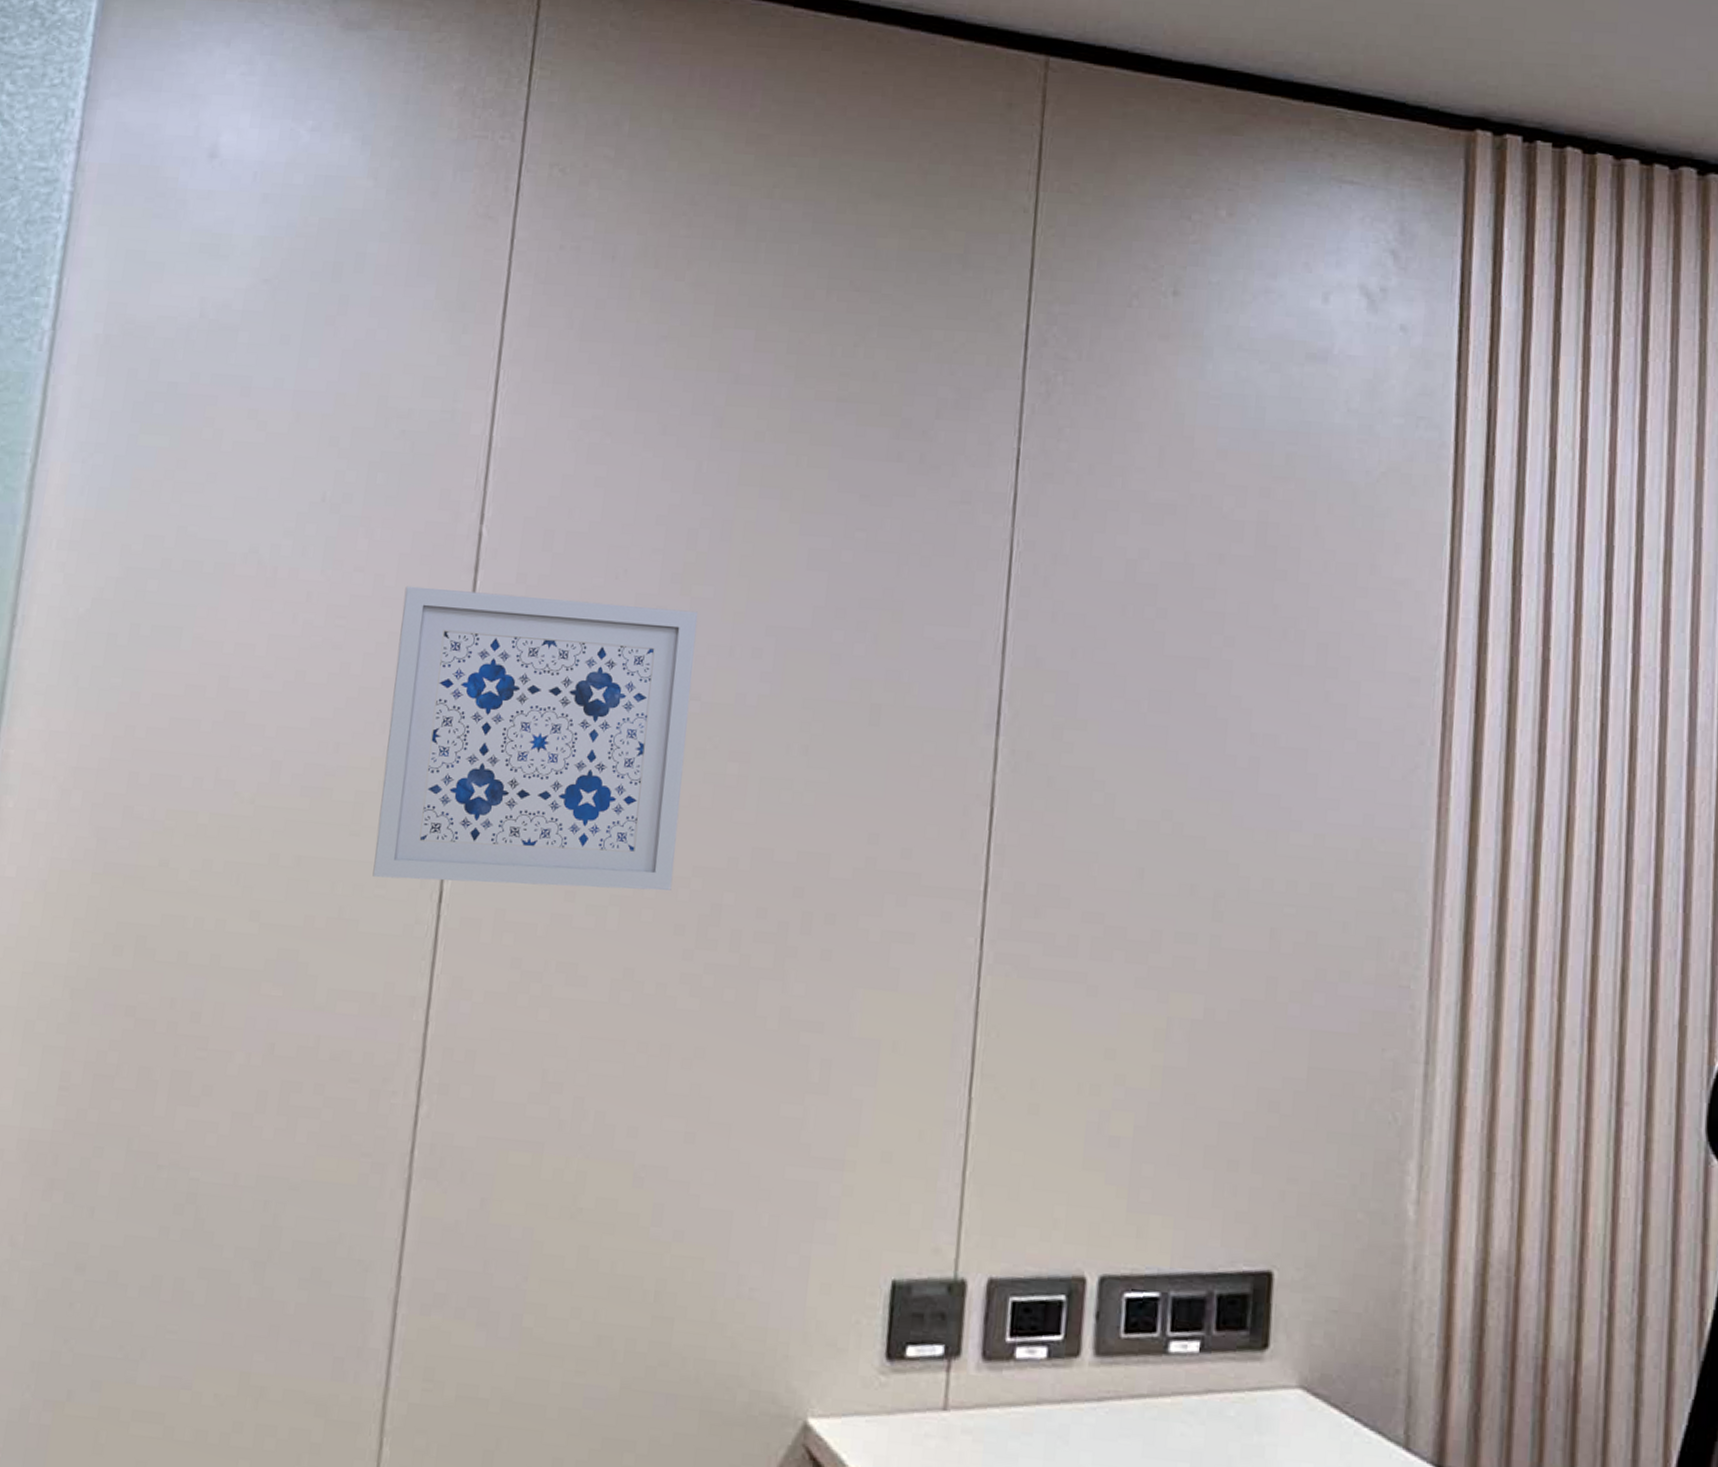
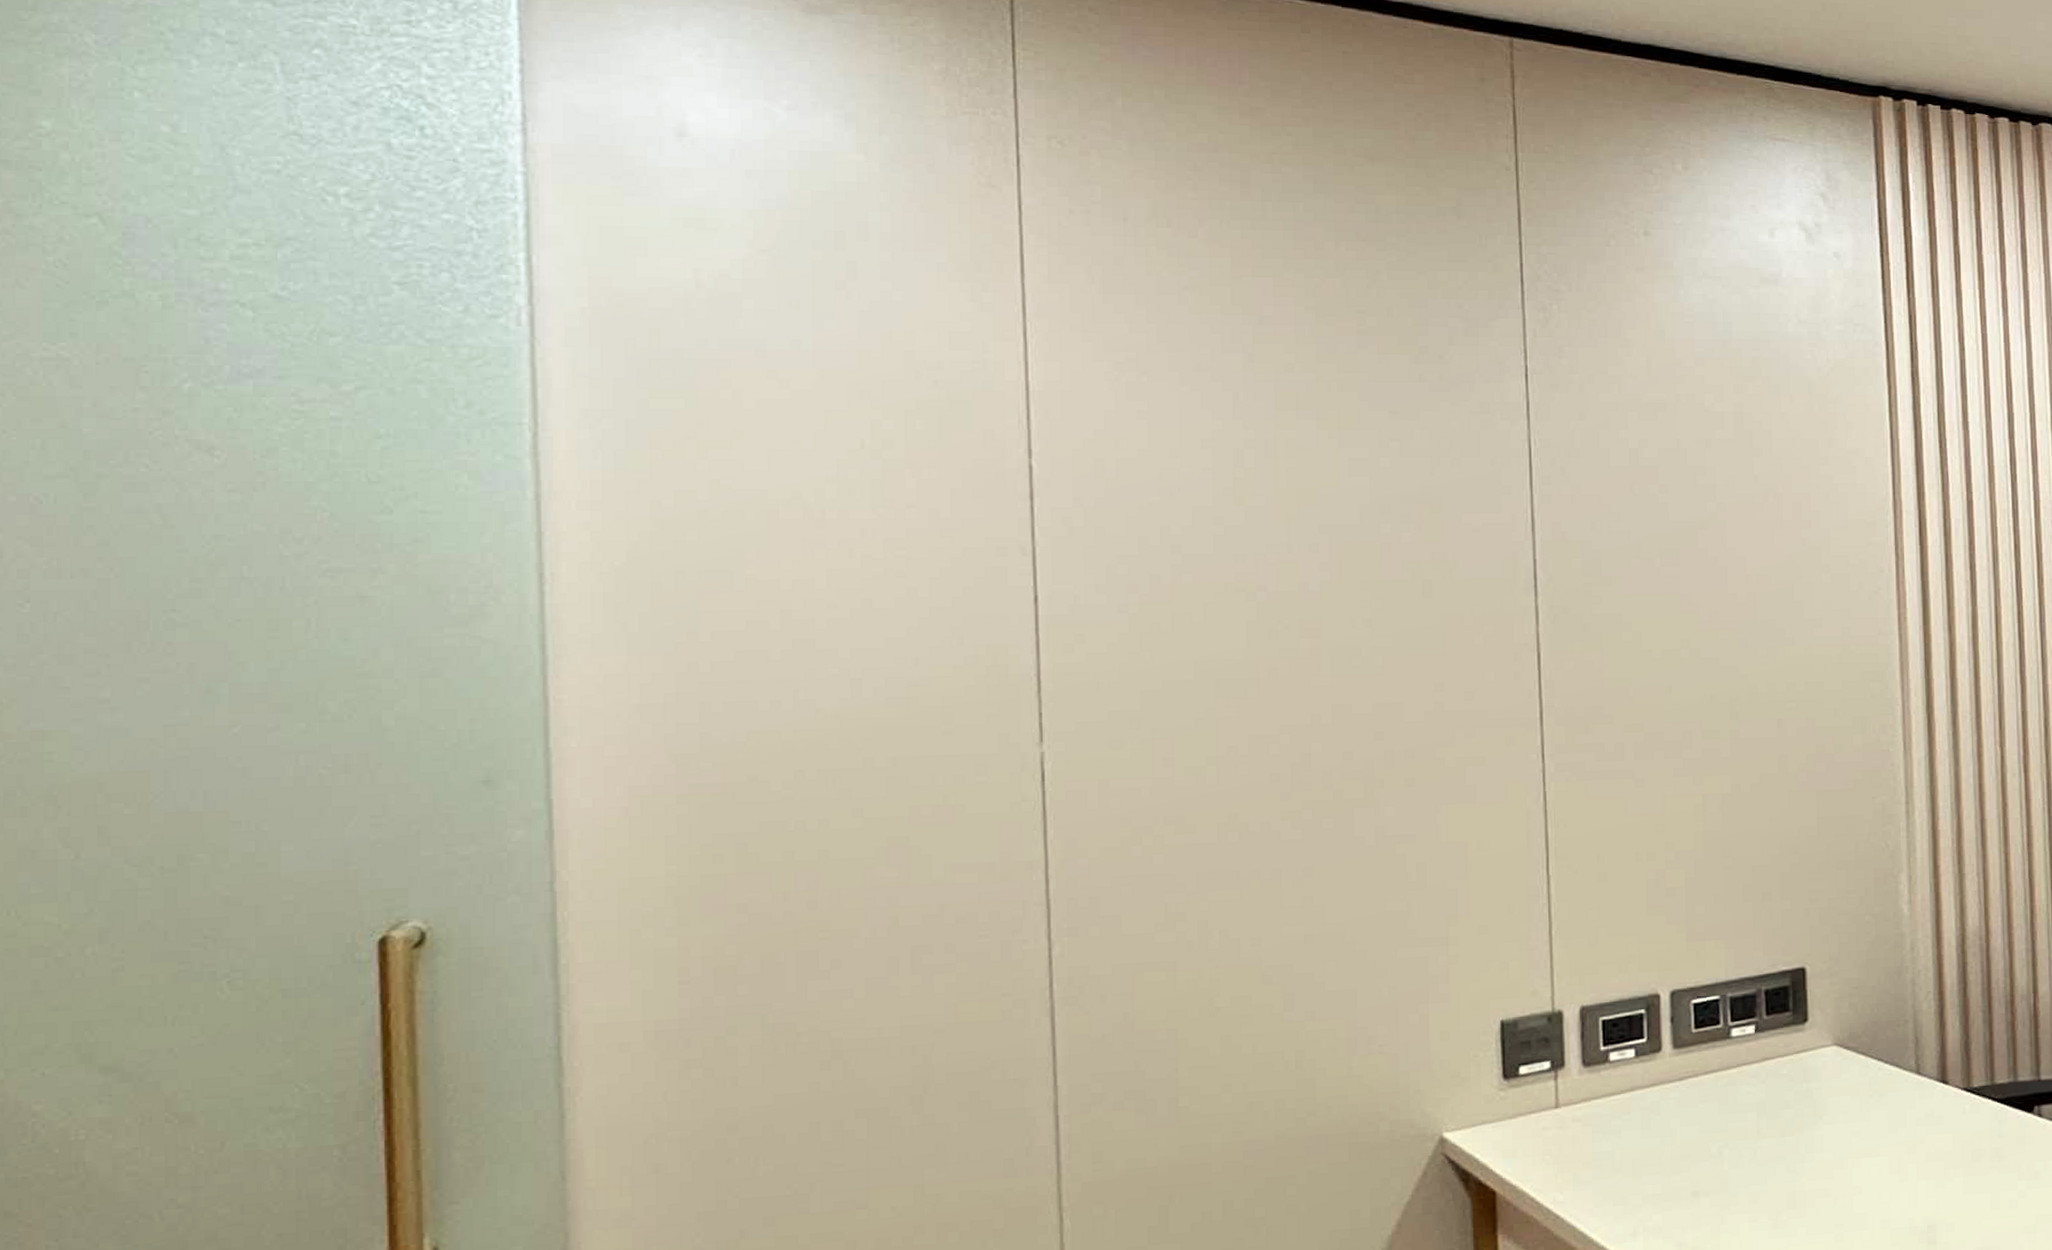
wall art: present [372,586,699,891] -> none [962,516,1263,768]

